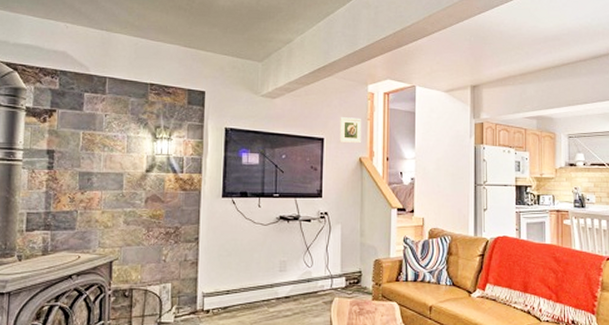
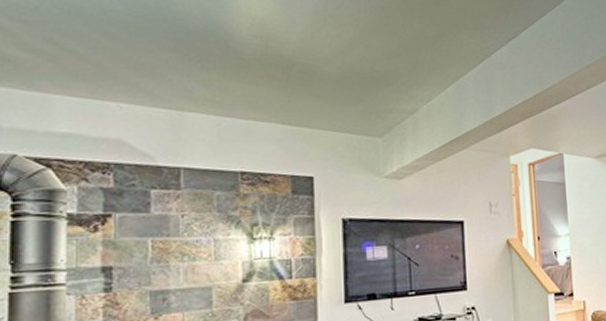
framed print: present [340,117,362,144] -> none [481,194,508,225]

